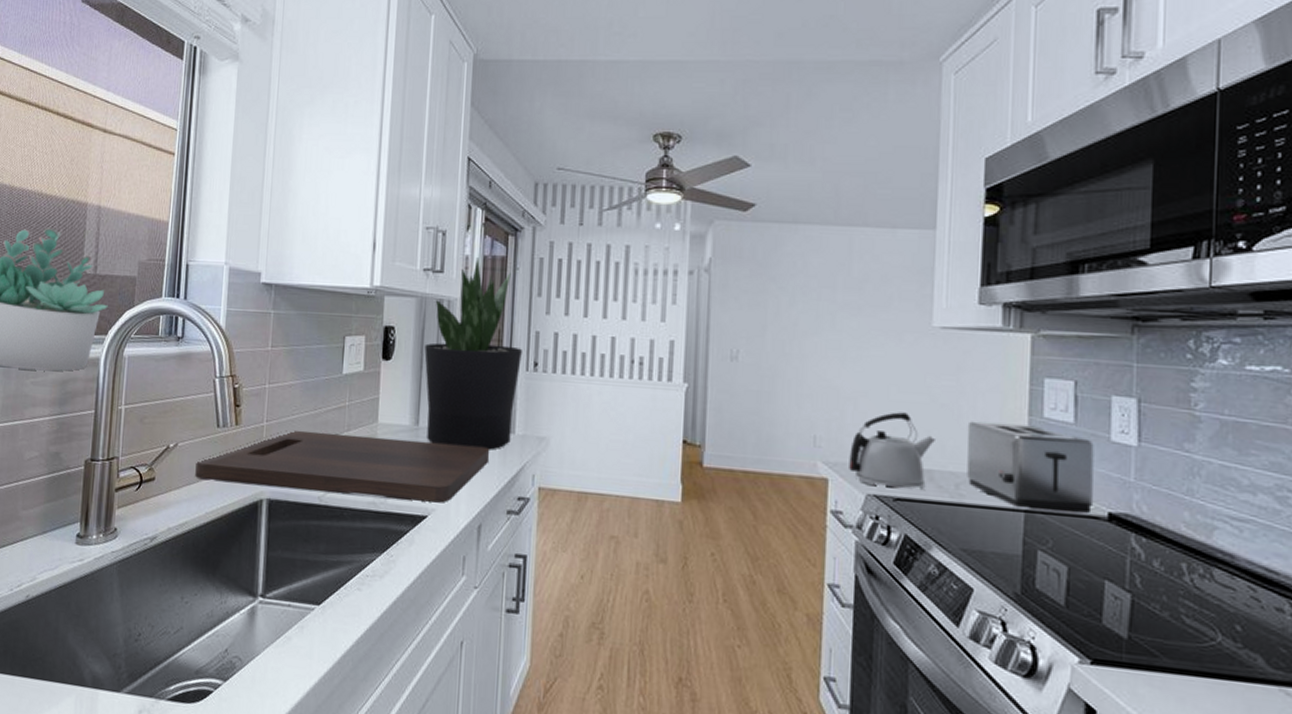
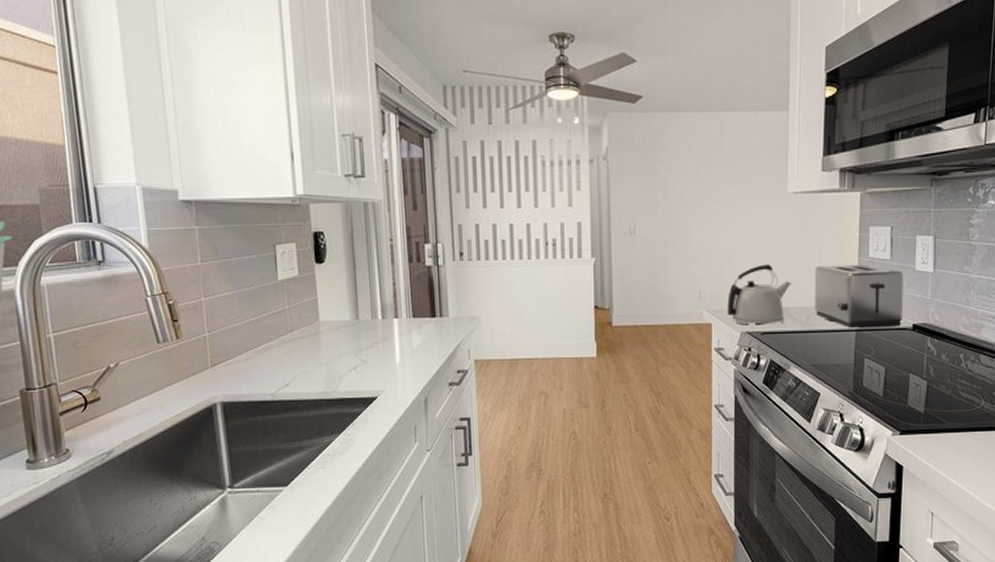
cutting board: present [195,430,490,503] -> none [141,331,428,392]
planter: present [424,258,522,450] -> none [355,161,448,334]

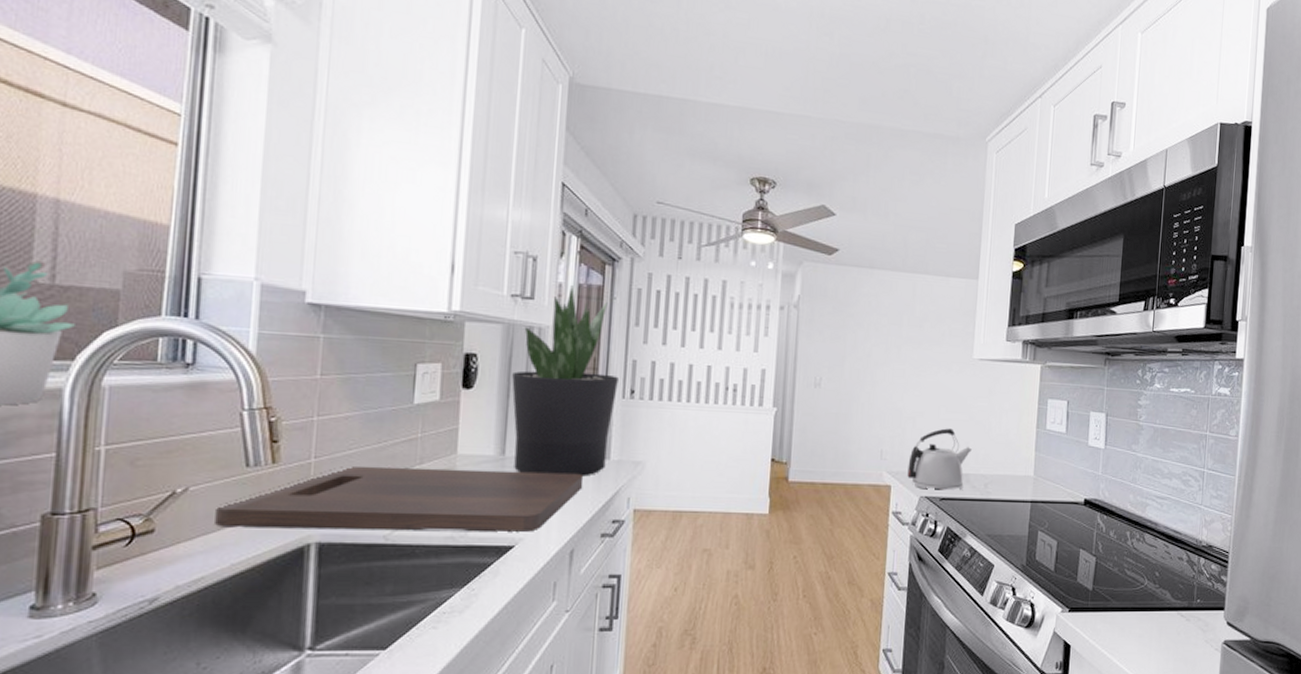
cutting board: none [141,331,428,392] -> present [215,465,584,532]
planter: none [355,161,448,334] -> present [512,285,618,476]
toaster: present [814,264,904,329] -> none [993,434,1078,501]

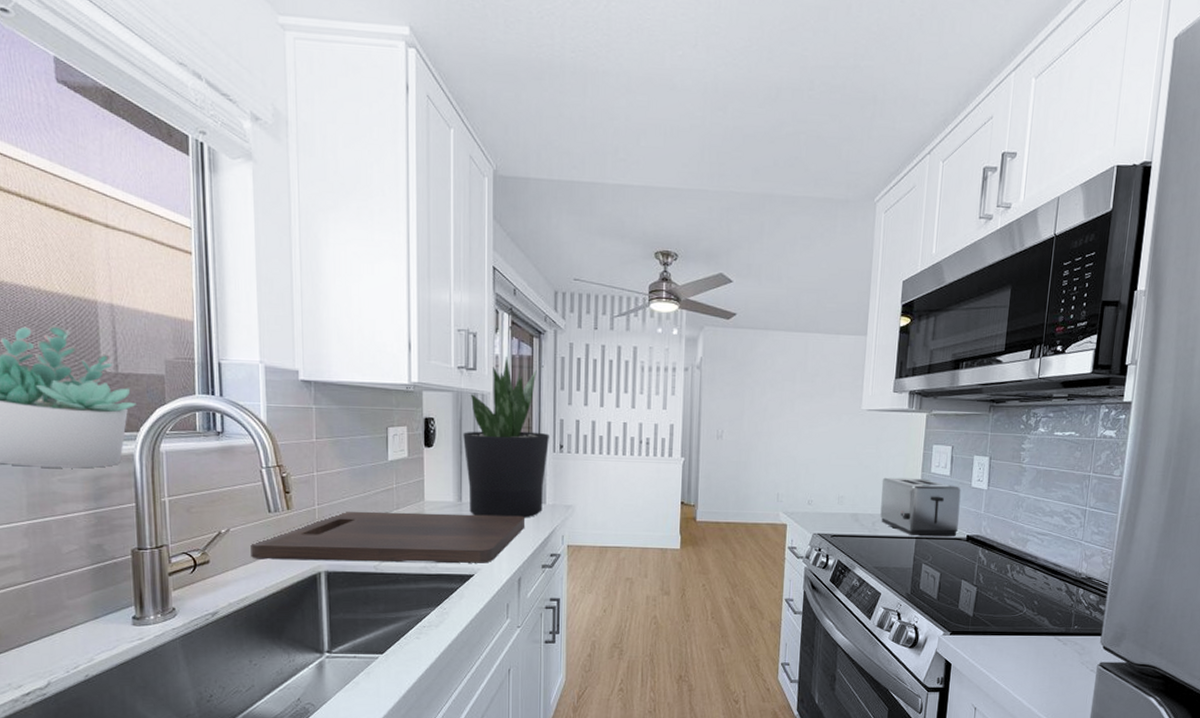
kettle: present [907,428,972,490] -> none [801,473,860,528]
toaster: none [993,434,1078,501] -> present [880,477,961,537]

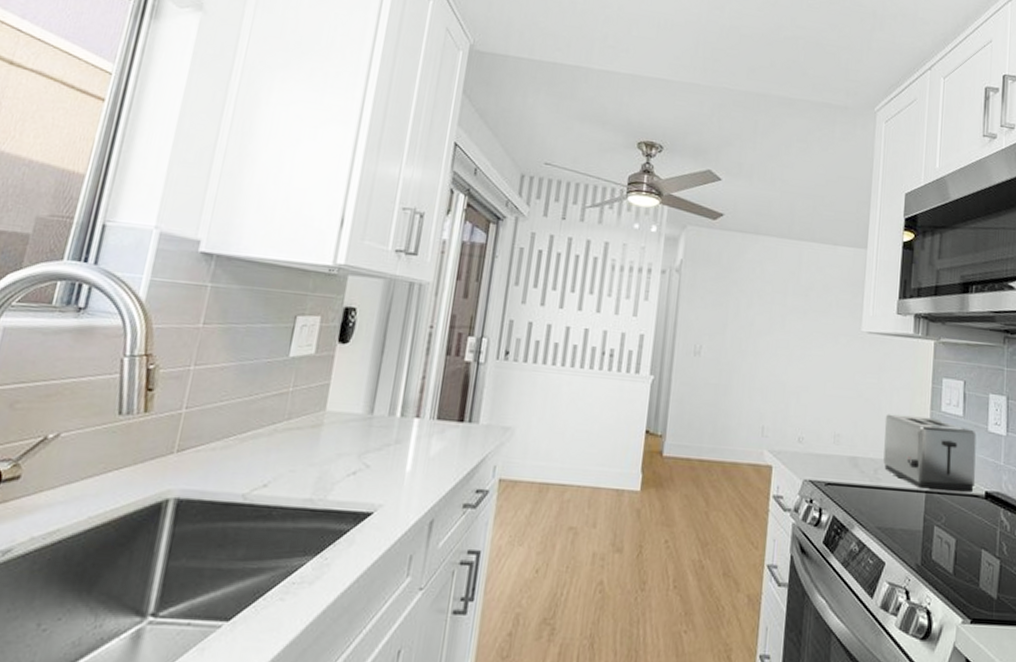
cutting board: present [250,511,526,563] -> none [79,418,451,498]
planter: present [463,357,549,518] -> none [381,243,494,441]

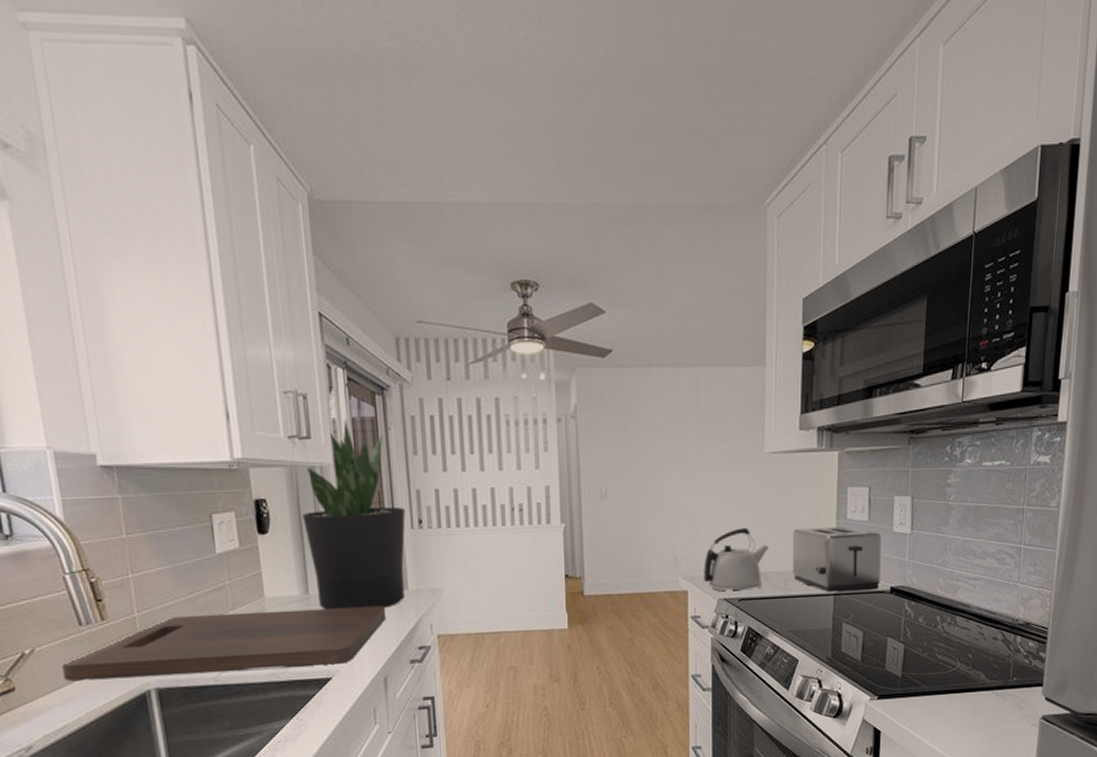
cutting board: none [79,418,451,498] -> present [62,605,387,680]
planter: none [381,243,494,441] -> present [302,420,406,610]
kettle: none [790,405,860,474] -> present [704,528,769,592]

